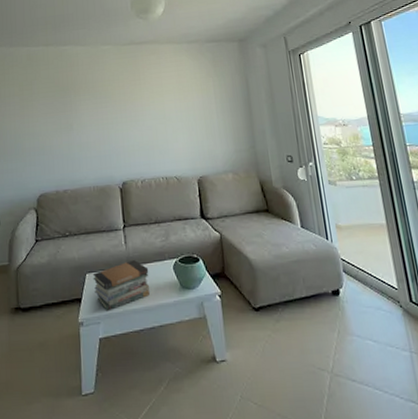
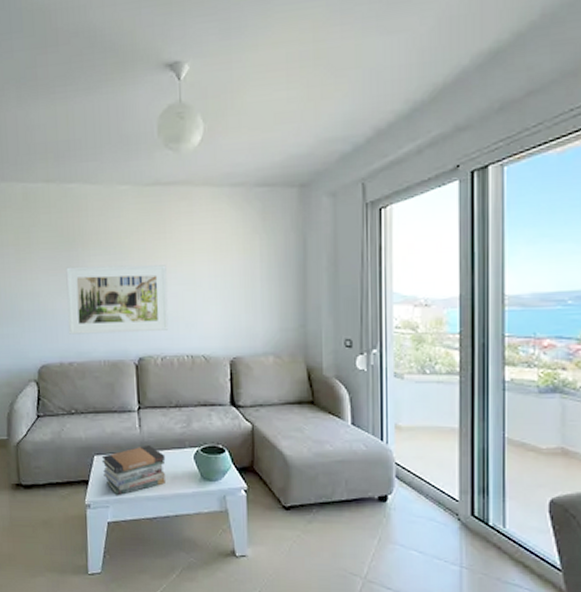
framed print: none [61,104,146,166] -> present [66,265,169,335]

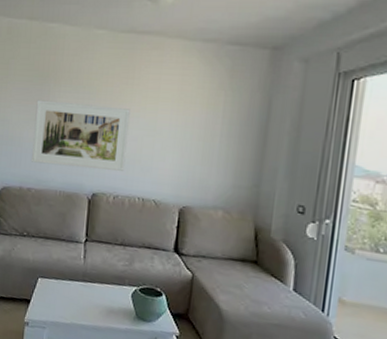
book stack: present [101,445,166,496] -> none [44,276,105,320]

